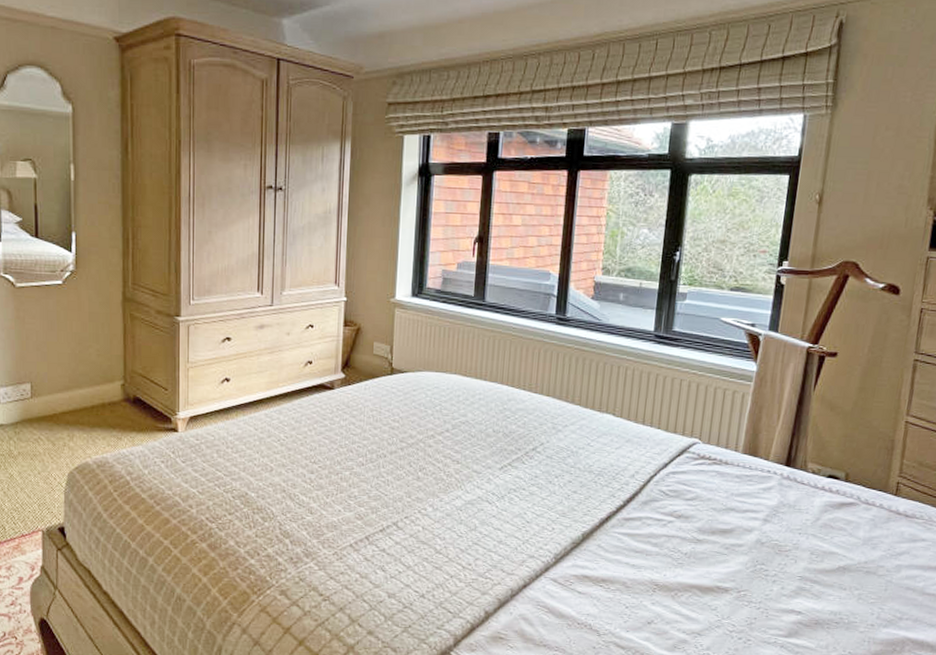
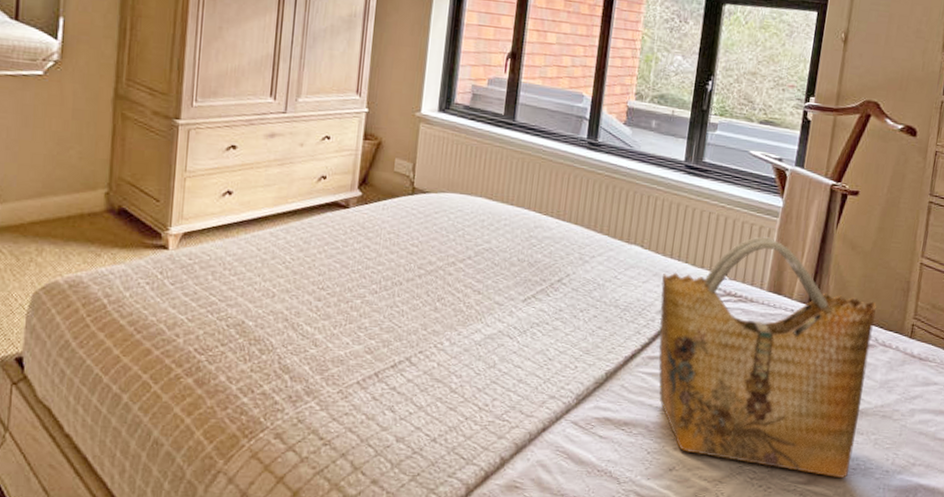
grocery bag: none [633,401,858,631] -> present [658,236,877,478]

